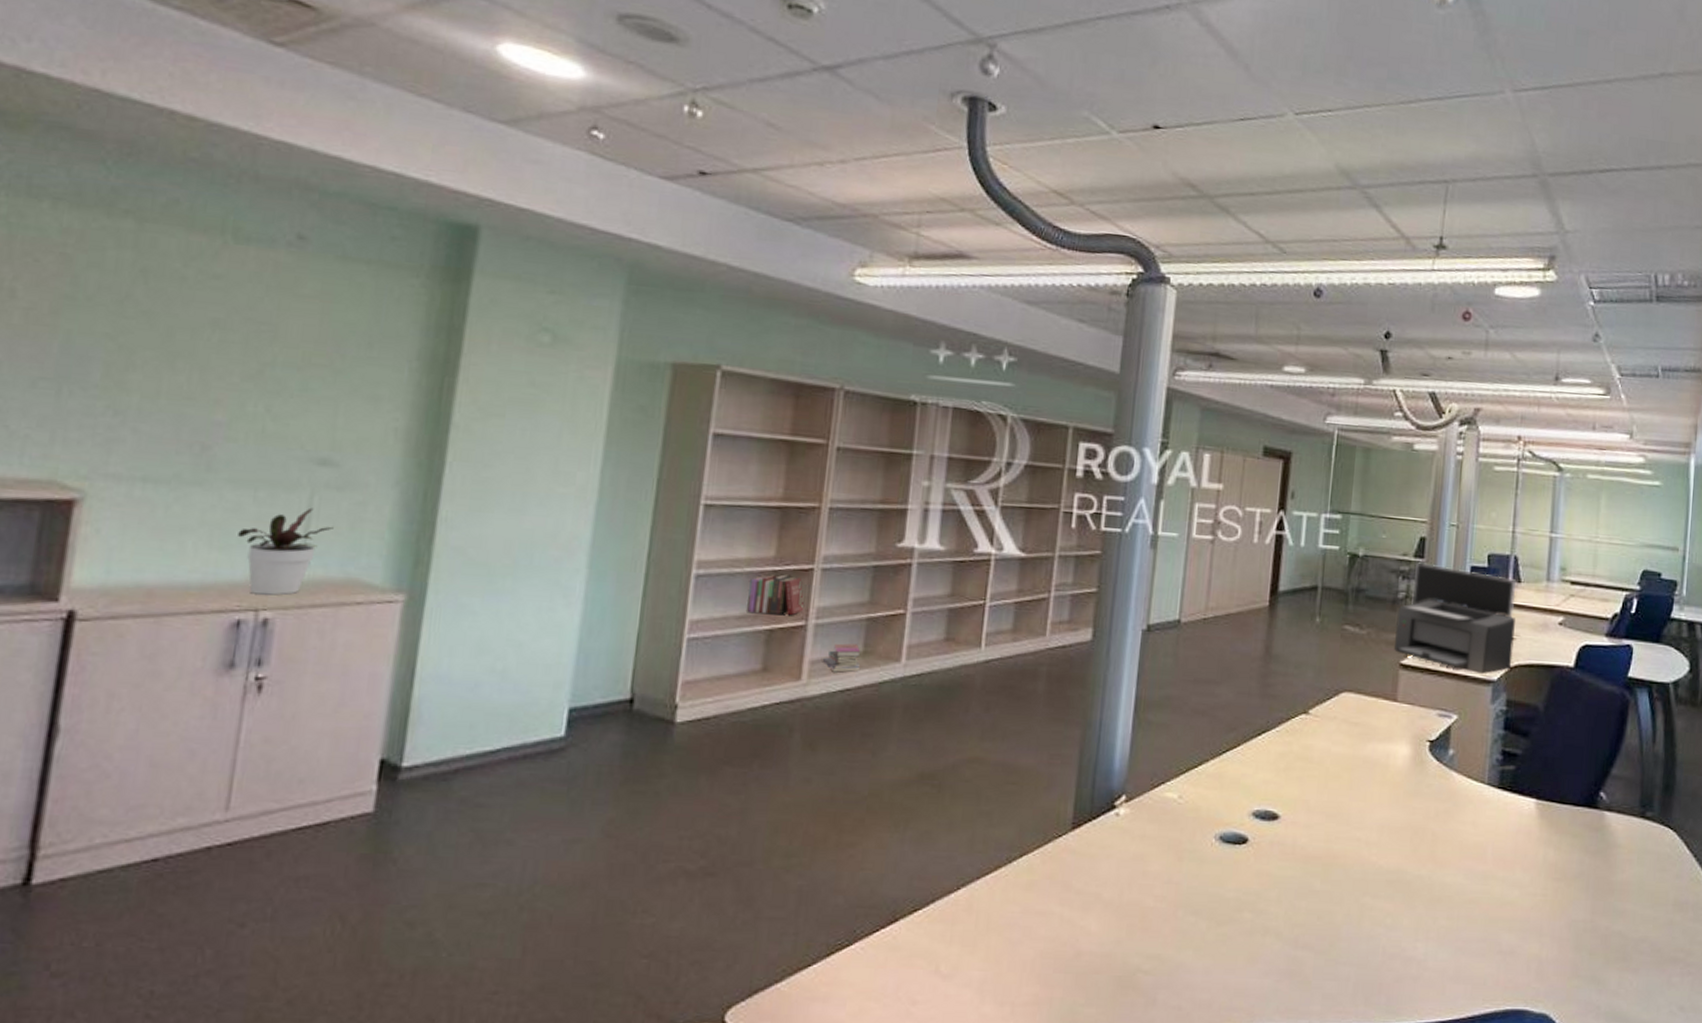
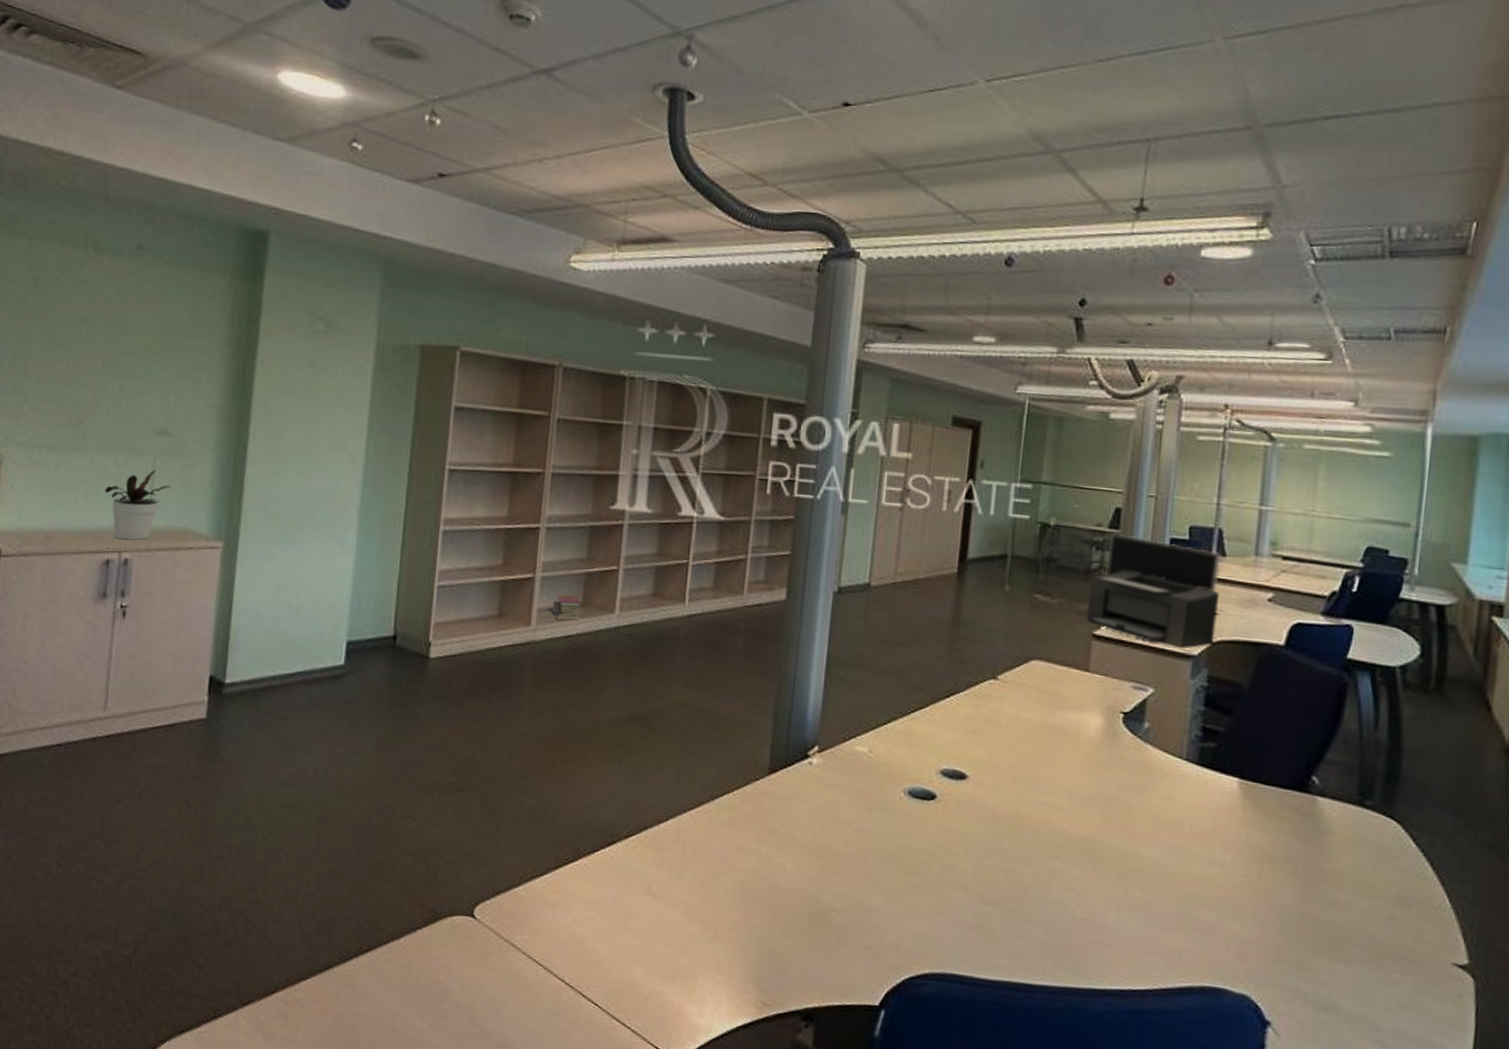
books: present [747,574,803,616] -> none [485,532,532,569]

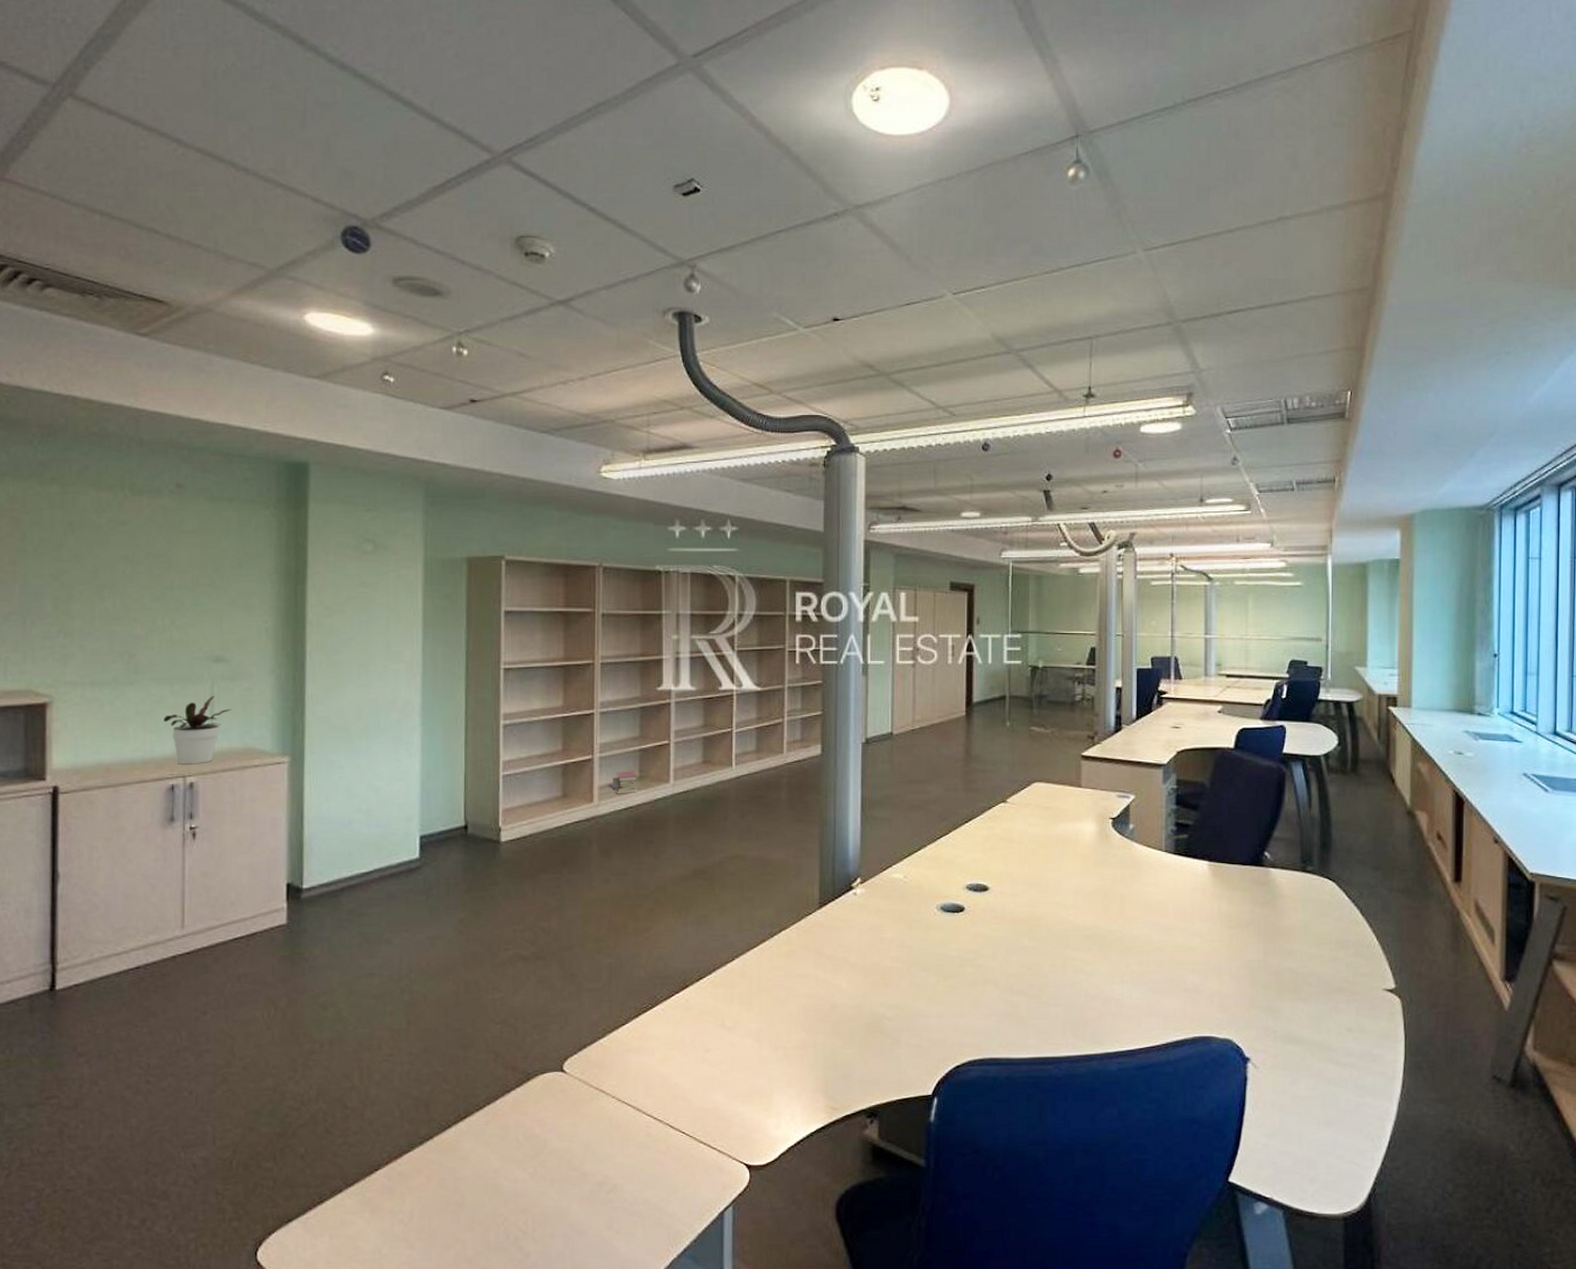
printer: present [1087,570,1219,649] -> none [1075,699,1180,760]
computer monitor: present [1105,533,1220,593] -> none [1087,669,1178,710]

